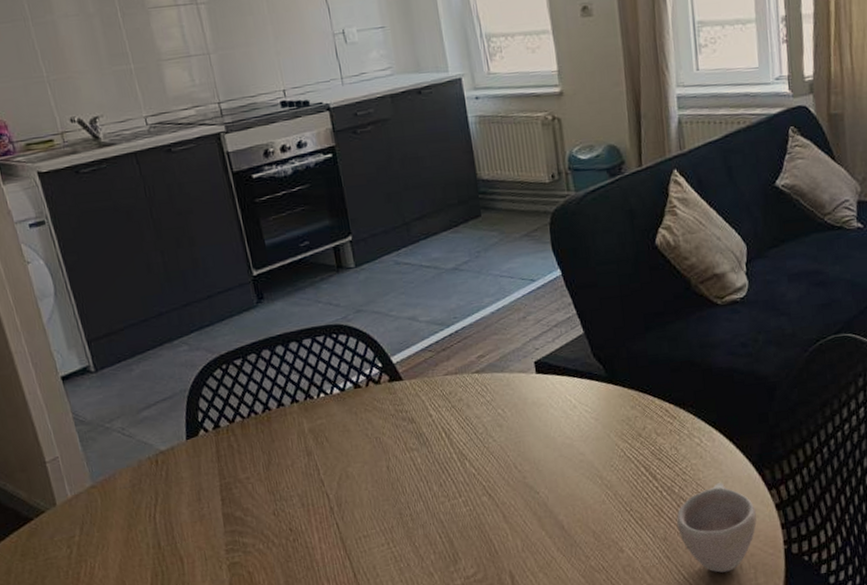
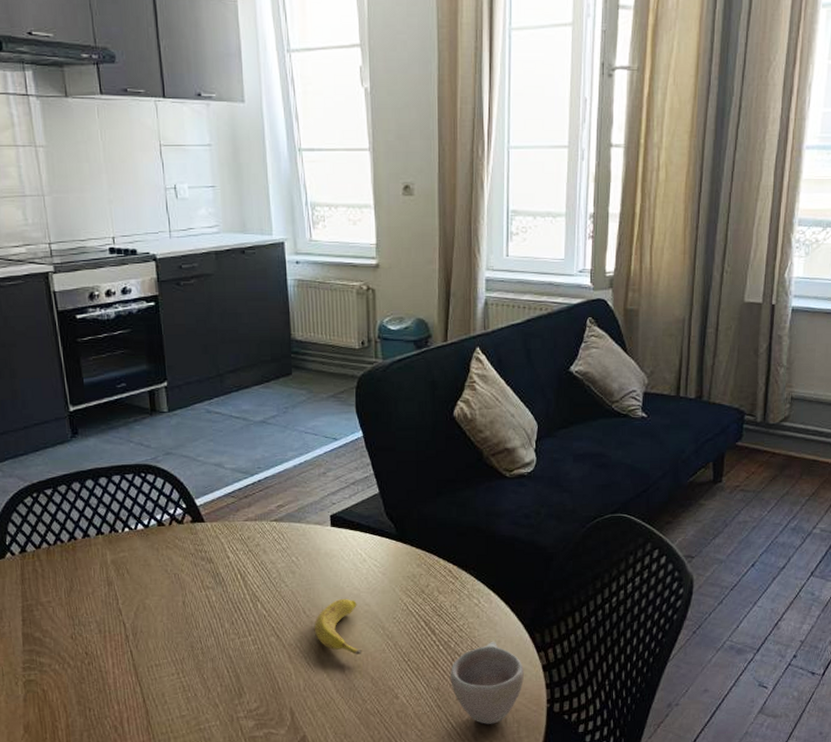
banana: none [527,449,581,508] -> present [314,598,362,655]

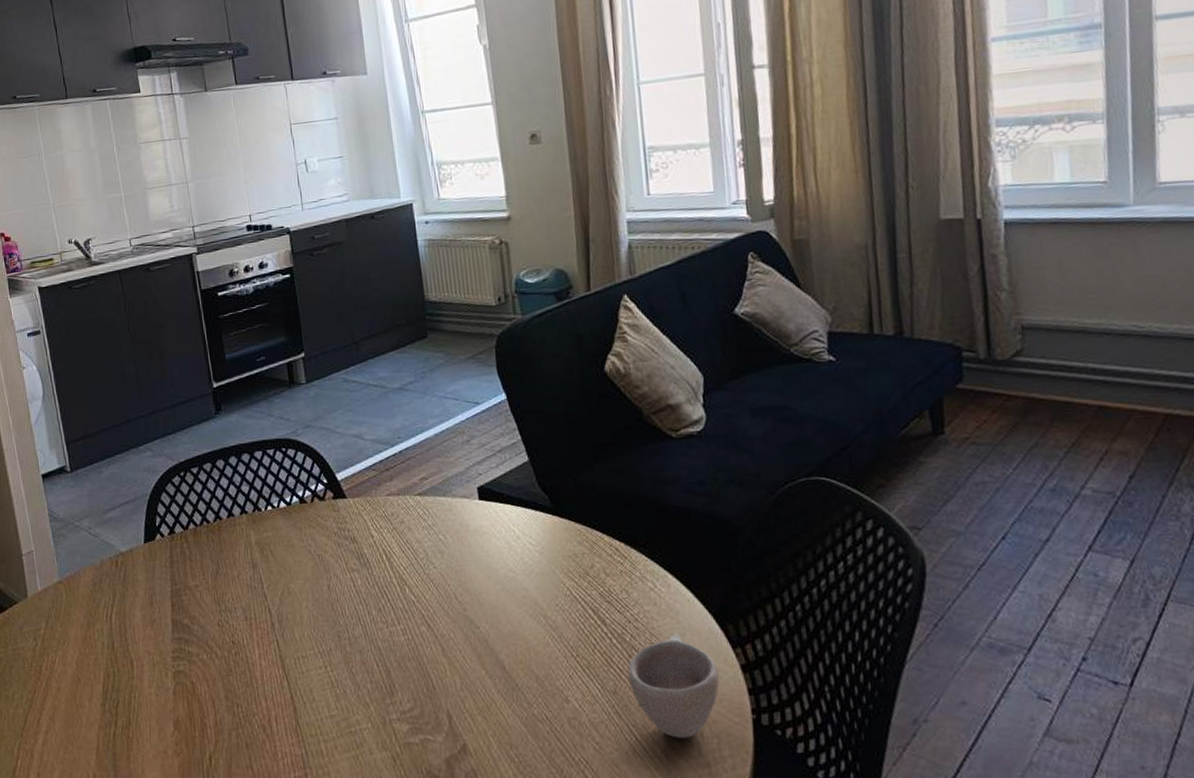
banana: present [314,598,362,655] -> none [467,581,523,648]

